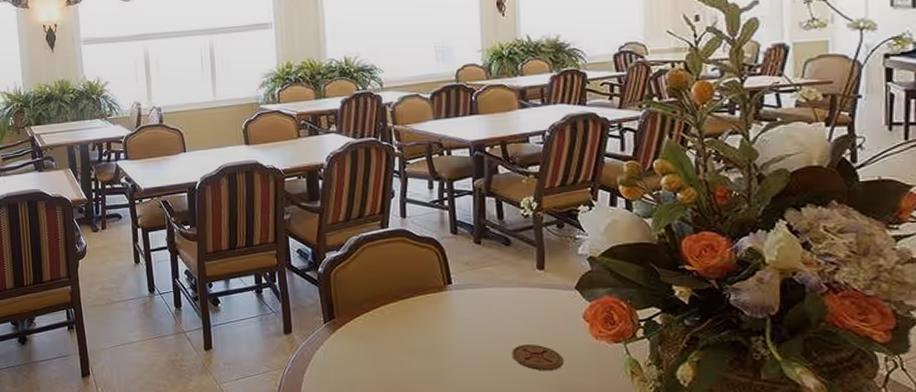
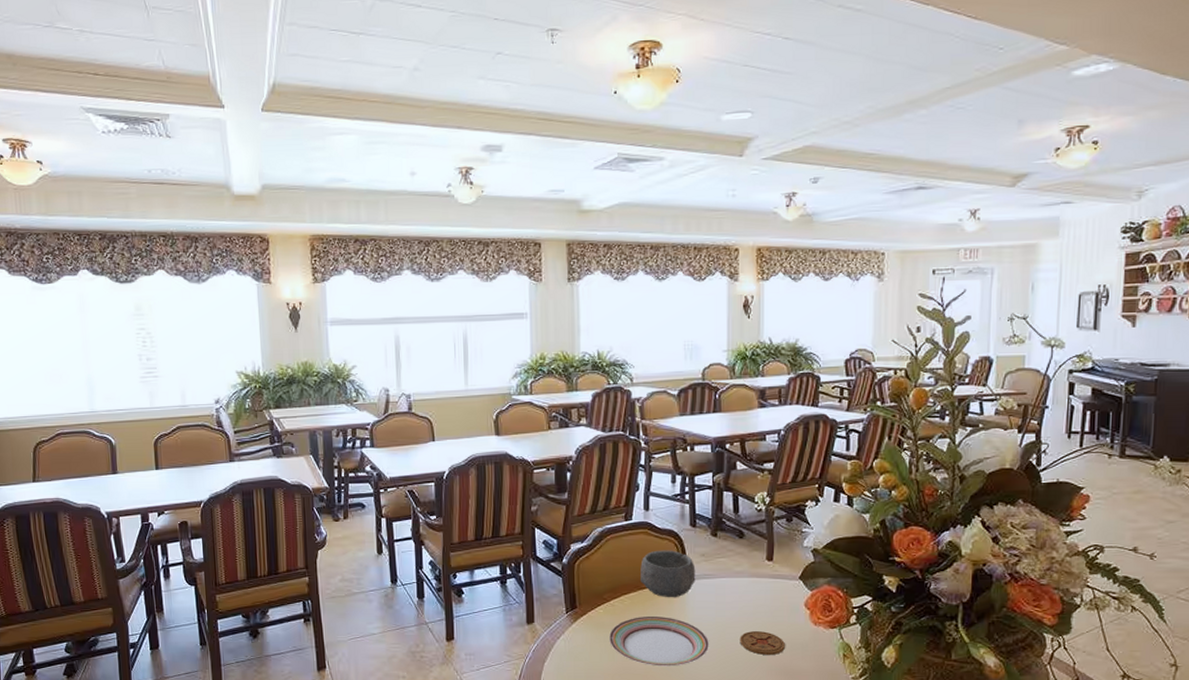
plate: none [370,327,478,381] -> present [609,615,709,667]
bowl: none [400,258,460,309] -> present [640,550,696,598]

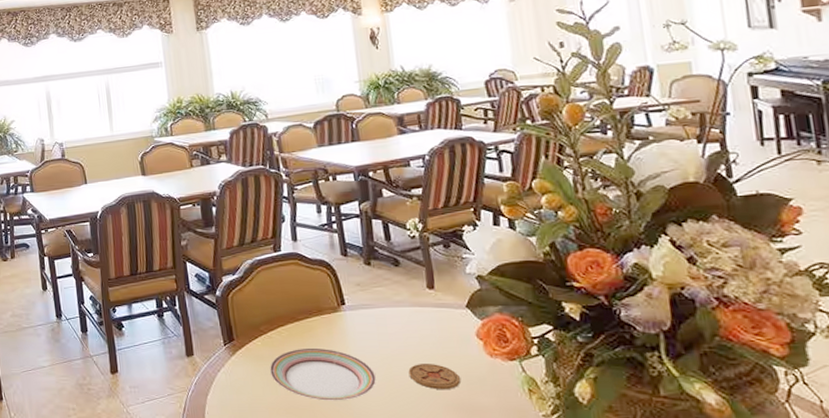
bowl: present [640,550,696,598] -> none [294,280,354,330]

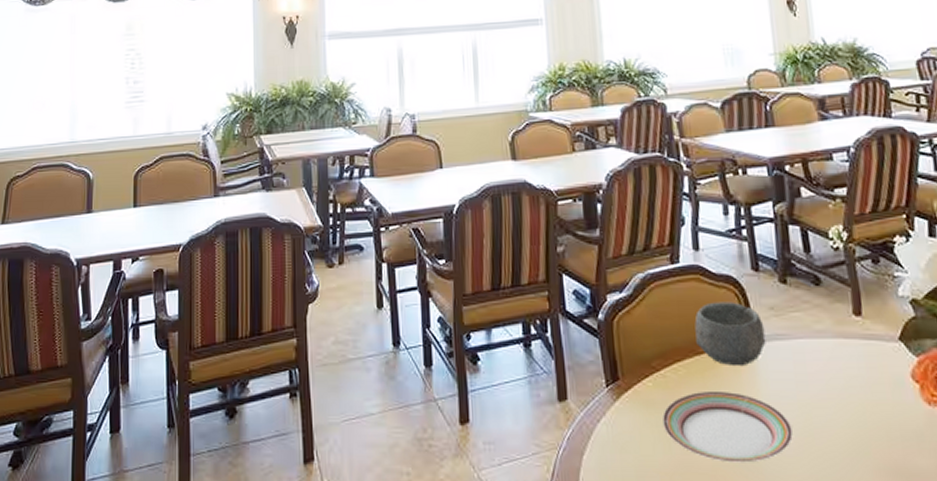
bowl: none [294,280,354,330] -> present [694,302,766,367]
coaster: present [408,364,460,390] -> none [831,413,894,449]

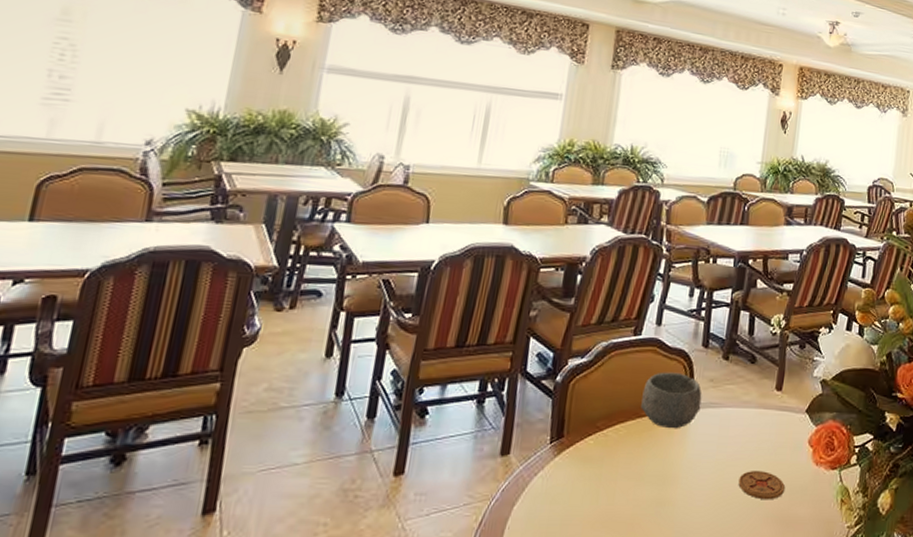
plate: present [662,390,793,463] -> none [595,449,706,512]
coaster: none [831,413,894,449] -> present [738,471,785,500]

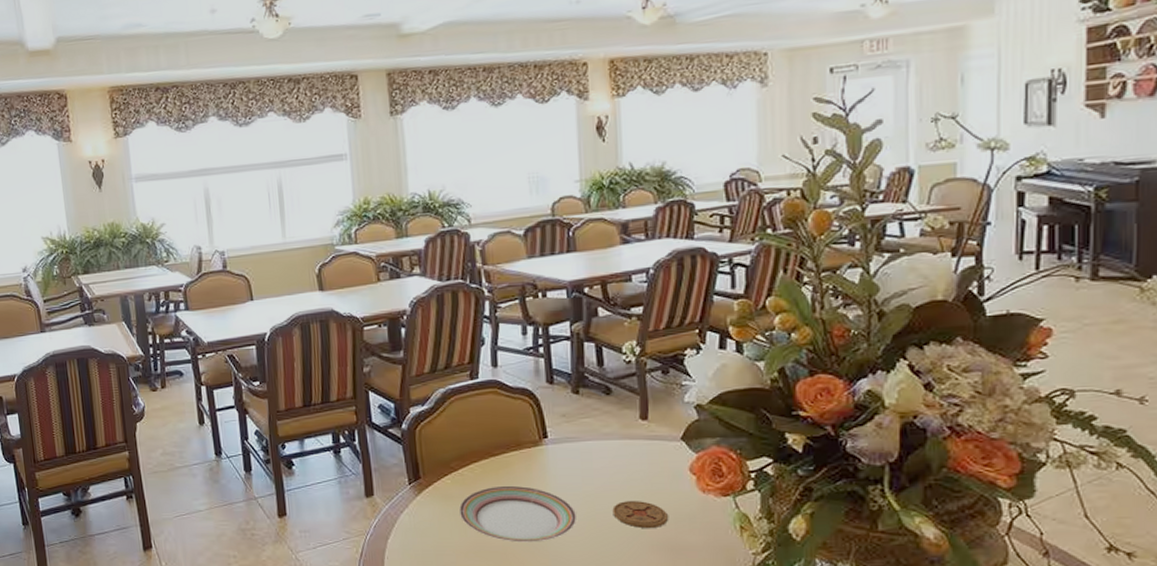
plate: none [595,449,706,512] -> present [459,485,576,543]
bowl: present [641,372,702,429] -> none [491,411,557,465]

